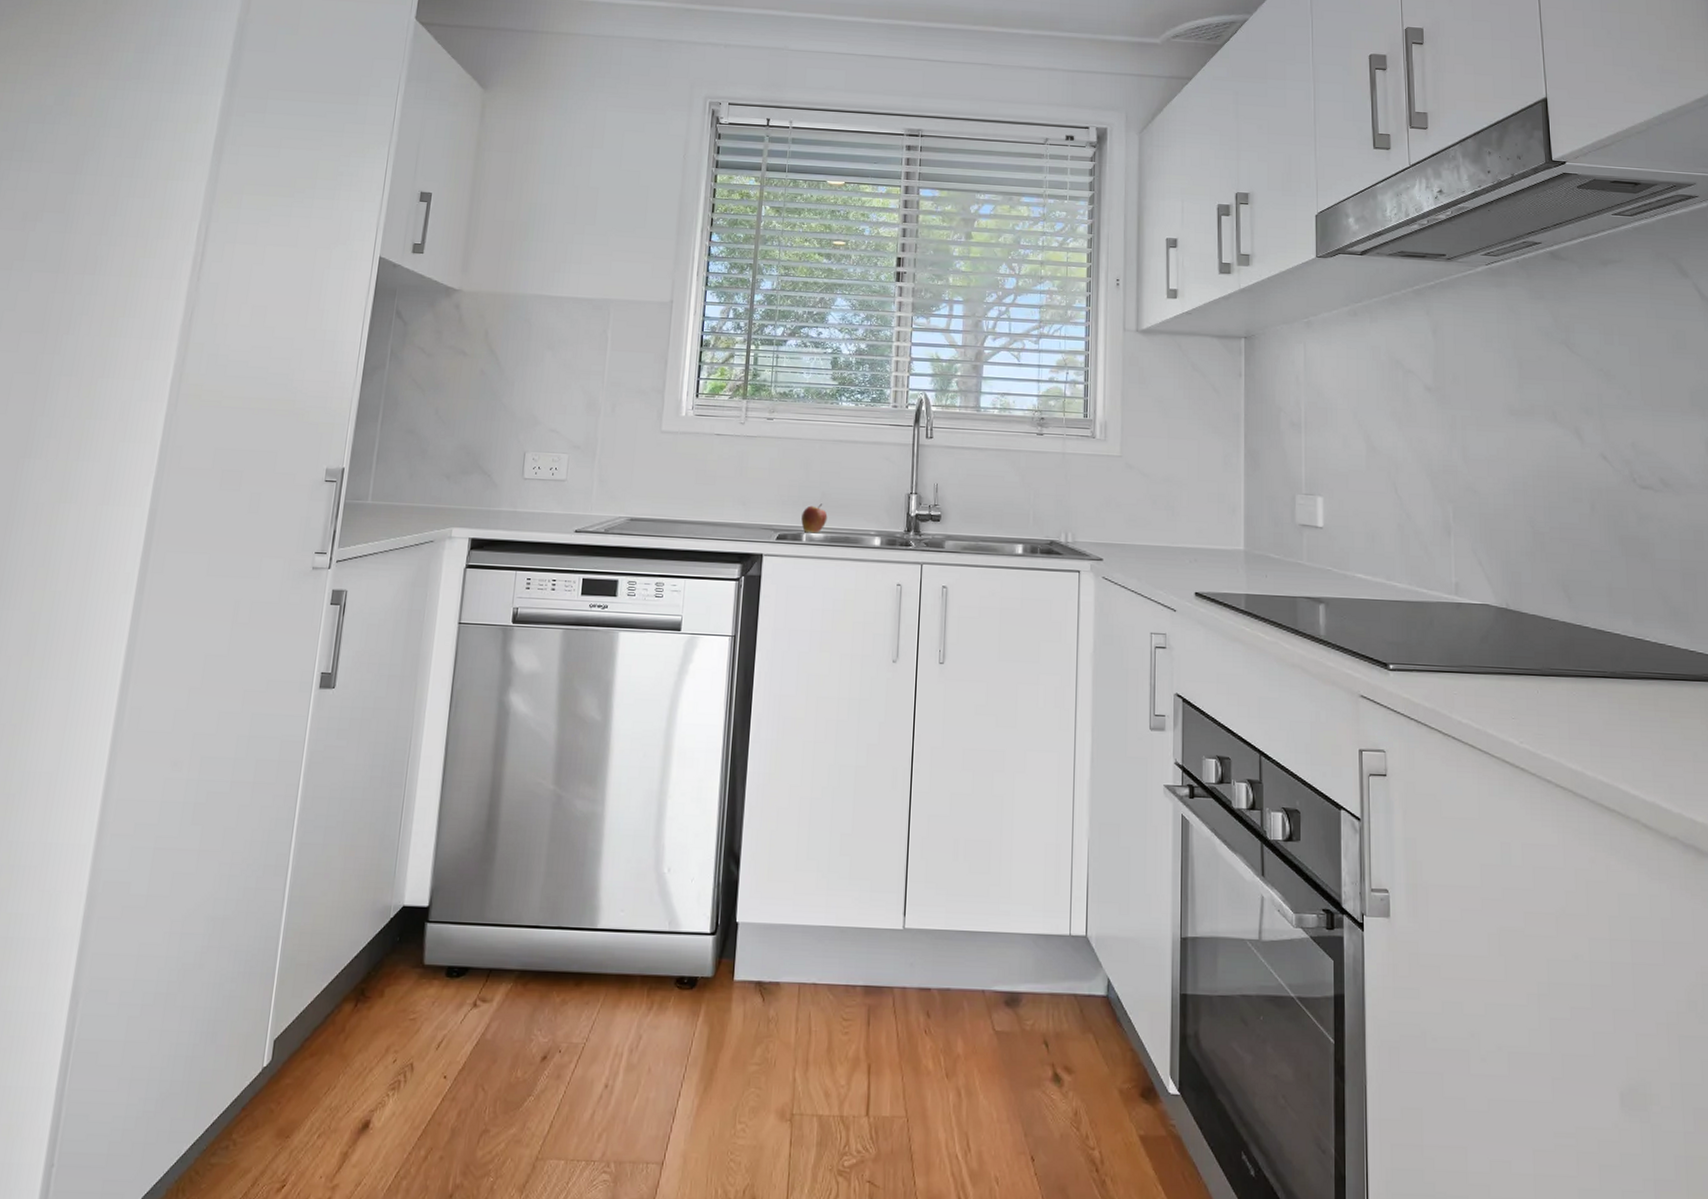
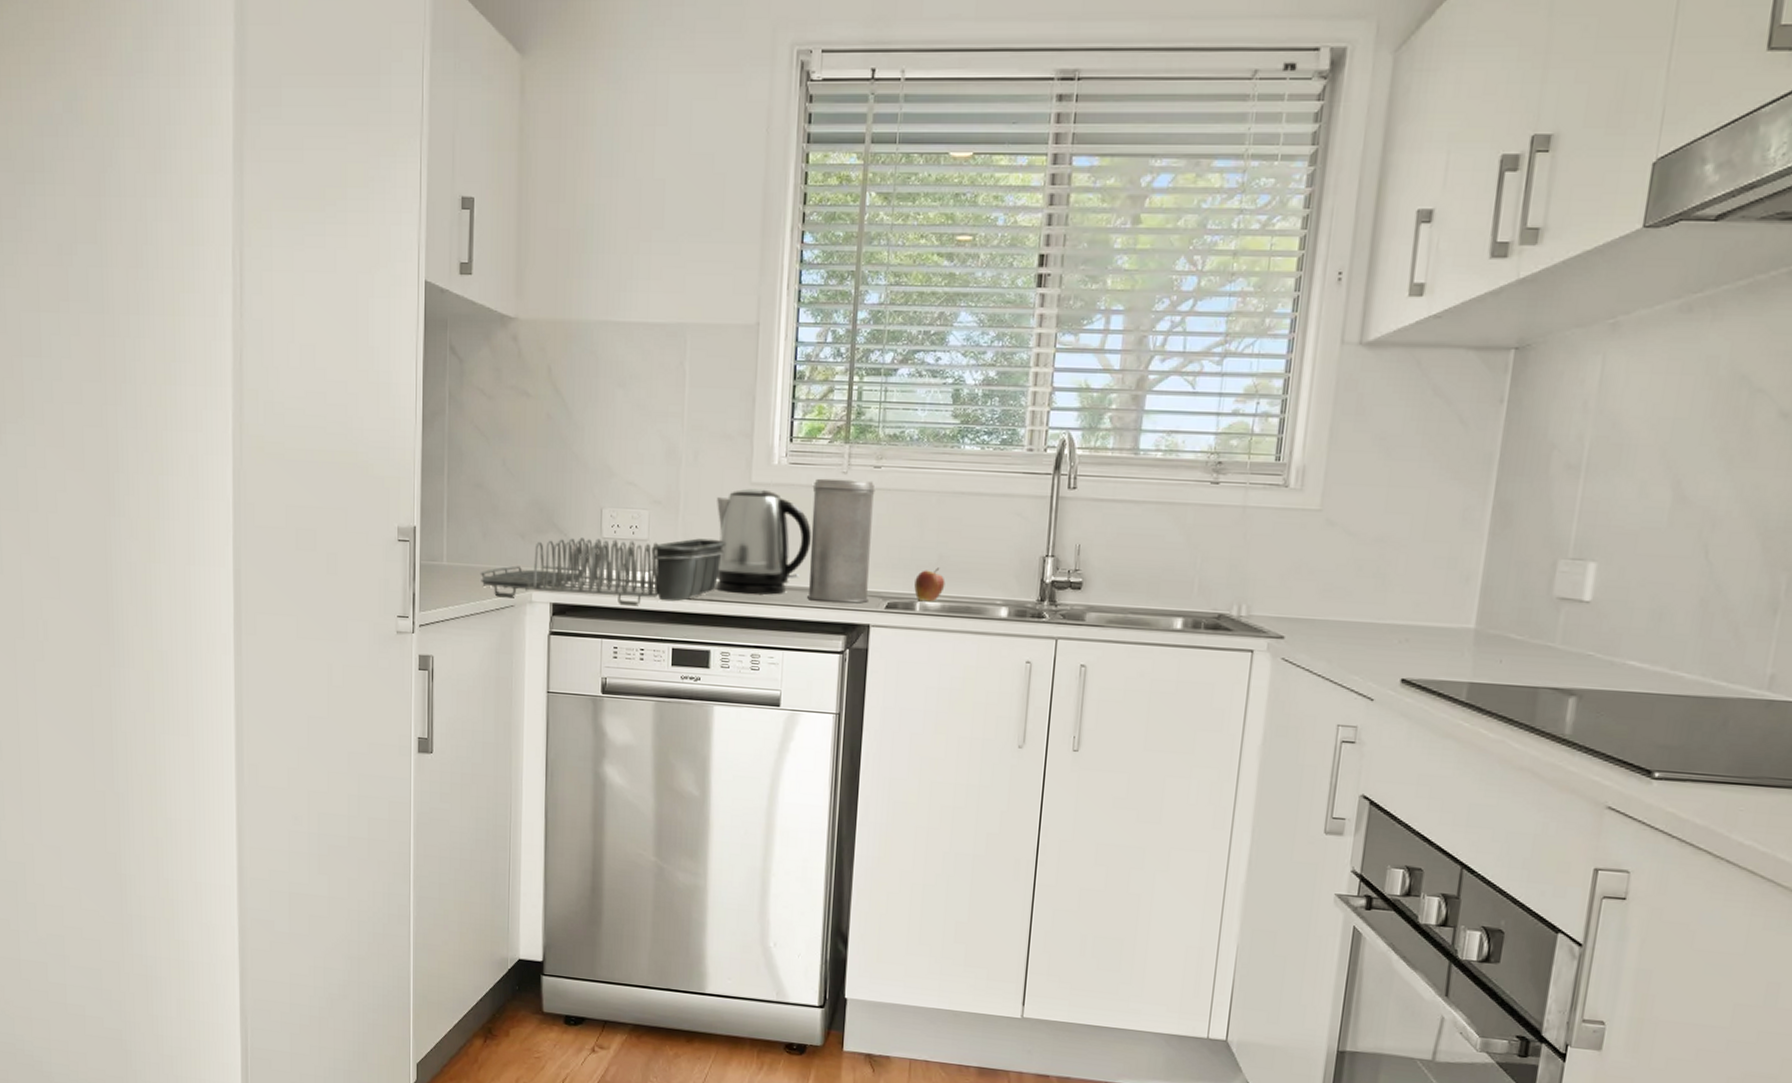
dish rack: none [403,478,638,540] -> present [480,537,727,607]
kettle: none [626,436,713,529] -> present [716,488,811,596]
canister: none [708,428,768,536] -> present [807,478,875,605]

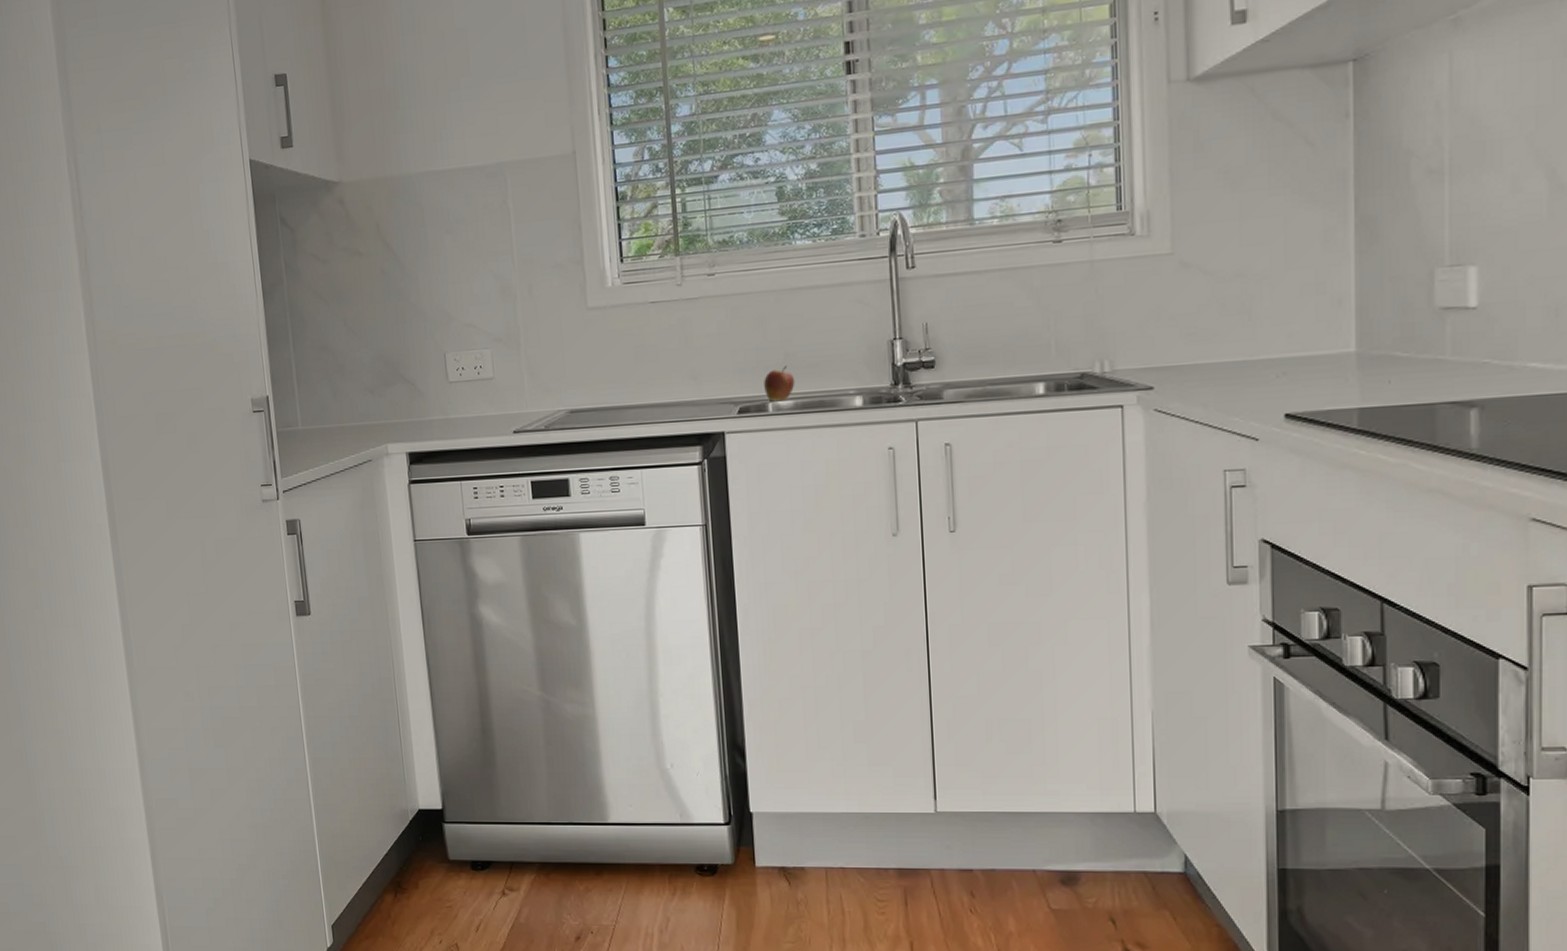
dish rack: present [480,537,727,607] -> none [335,368,572,454]
kettle: present [716,488,811,596] -> none [556,312,655,419]
canister: present [807,478,875,605] -> none [649,289,720,417]

